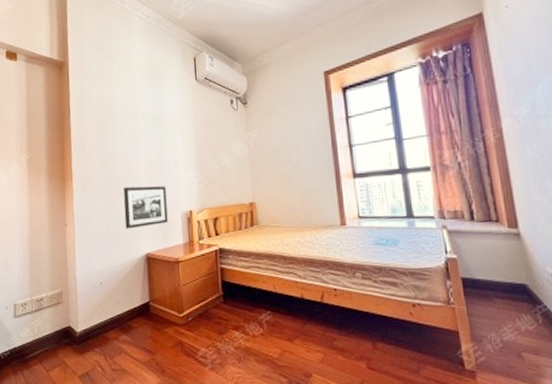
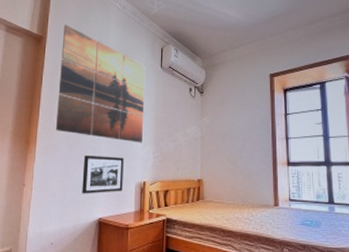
wall art: none [85,45,184,169] -> present [55,25,146,143]

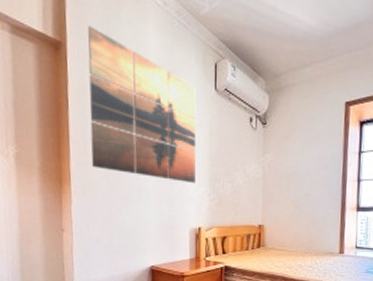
picture frame: present [81,155,124,194] -> none [128,197,176,241]

